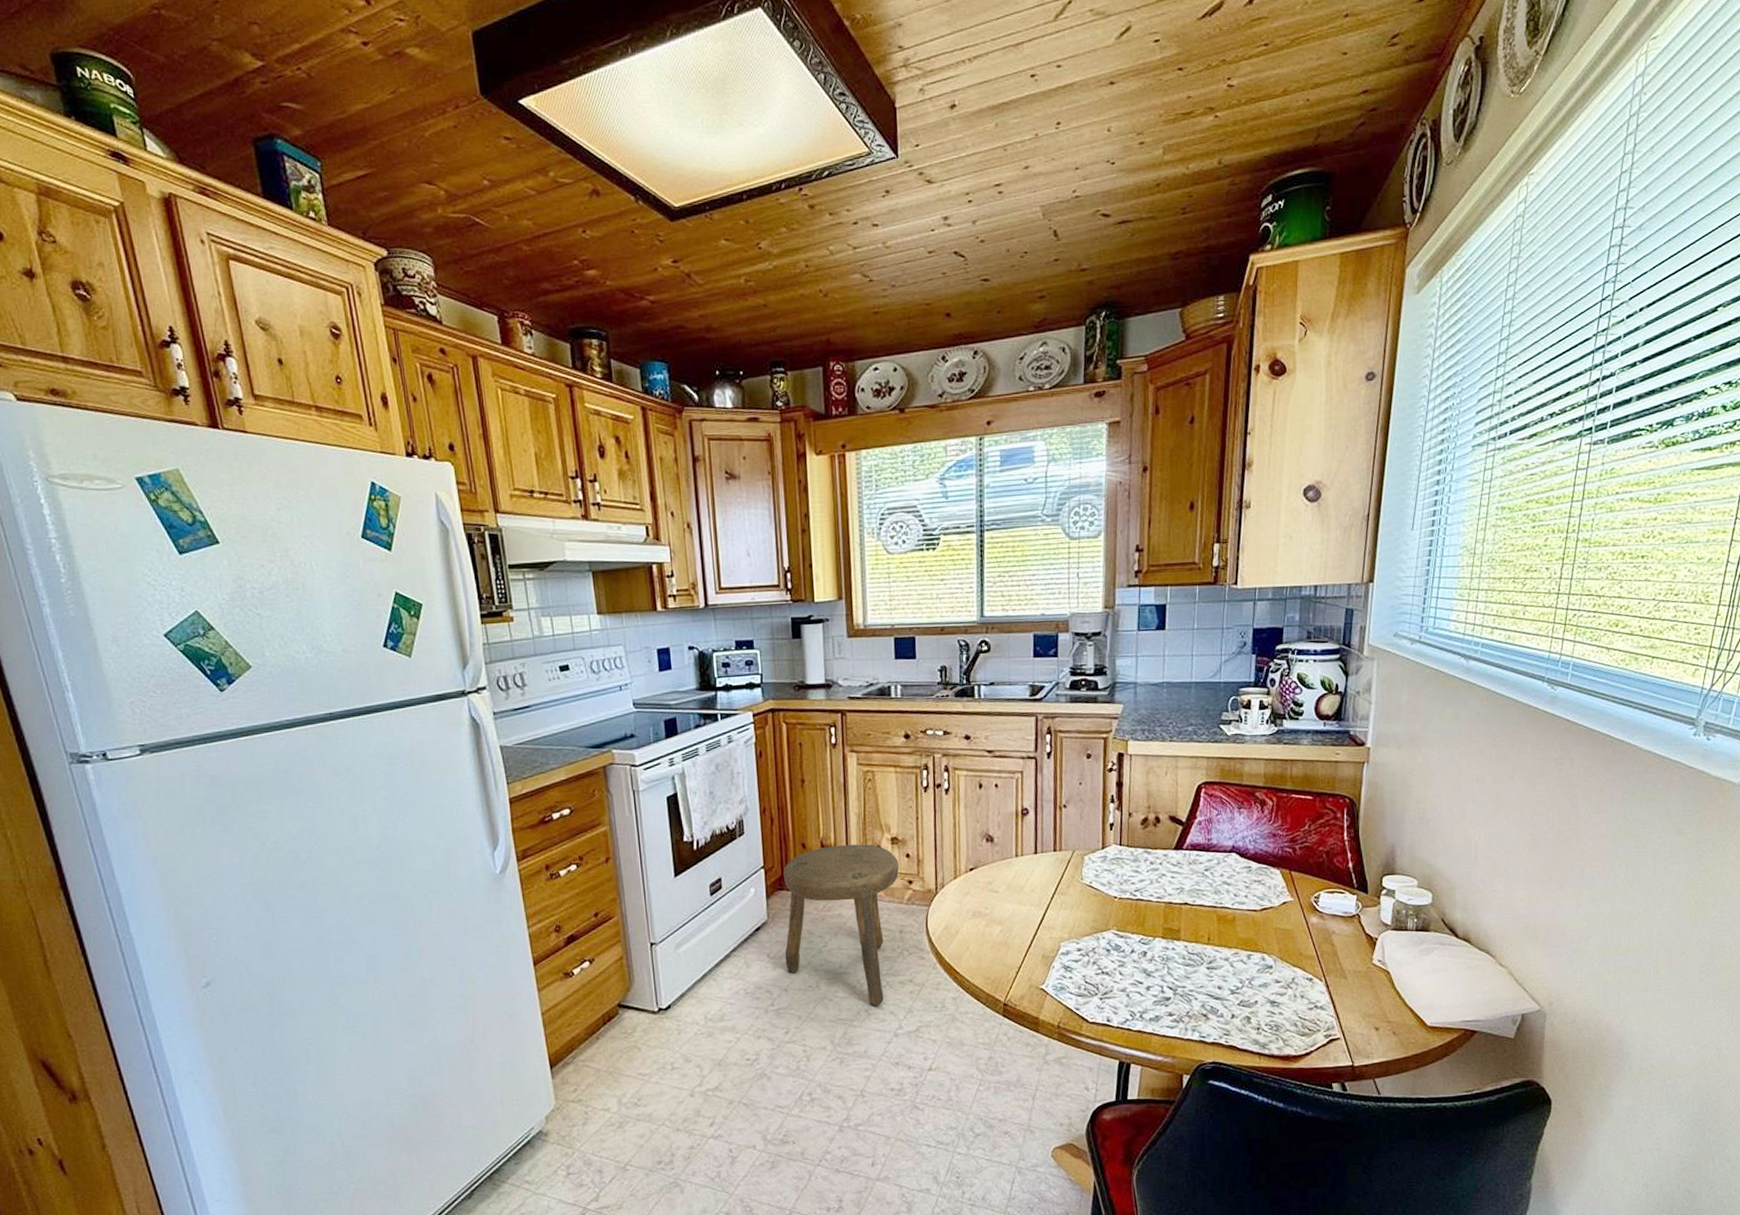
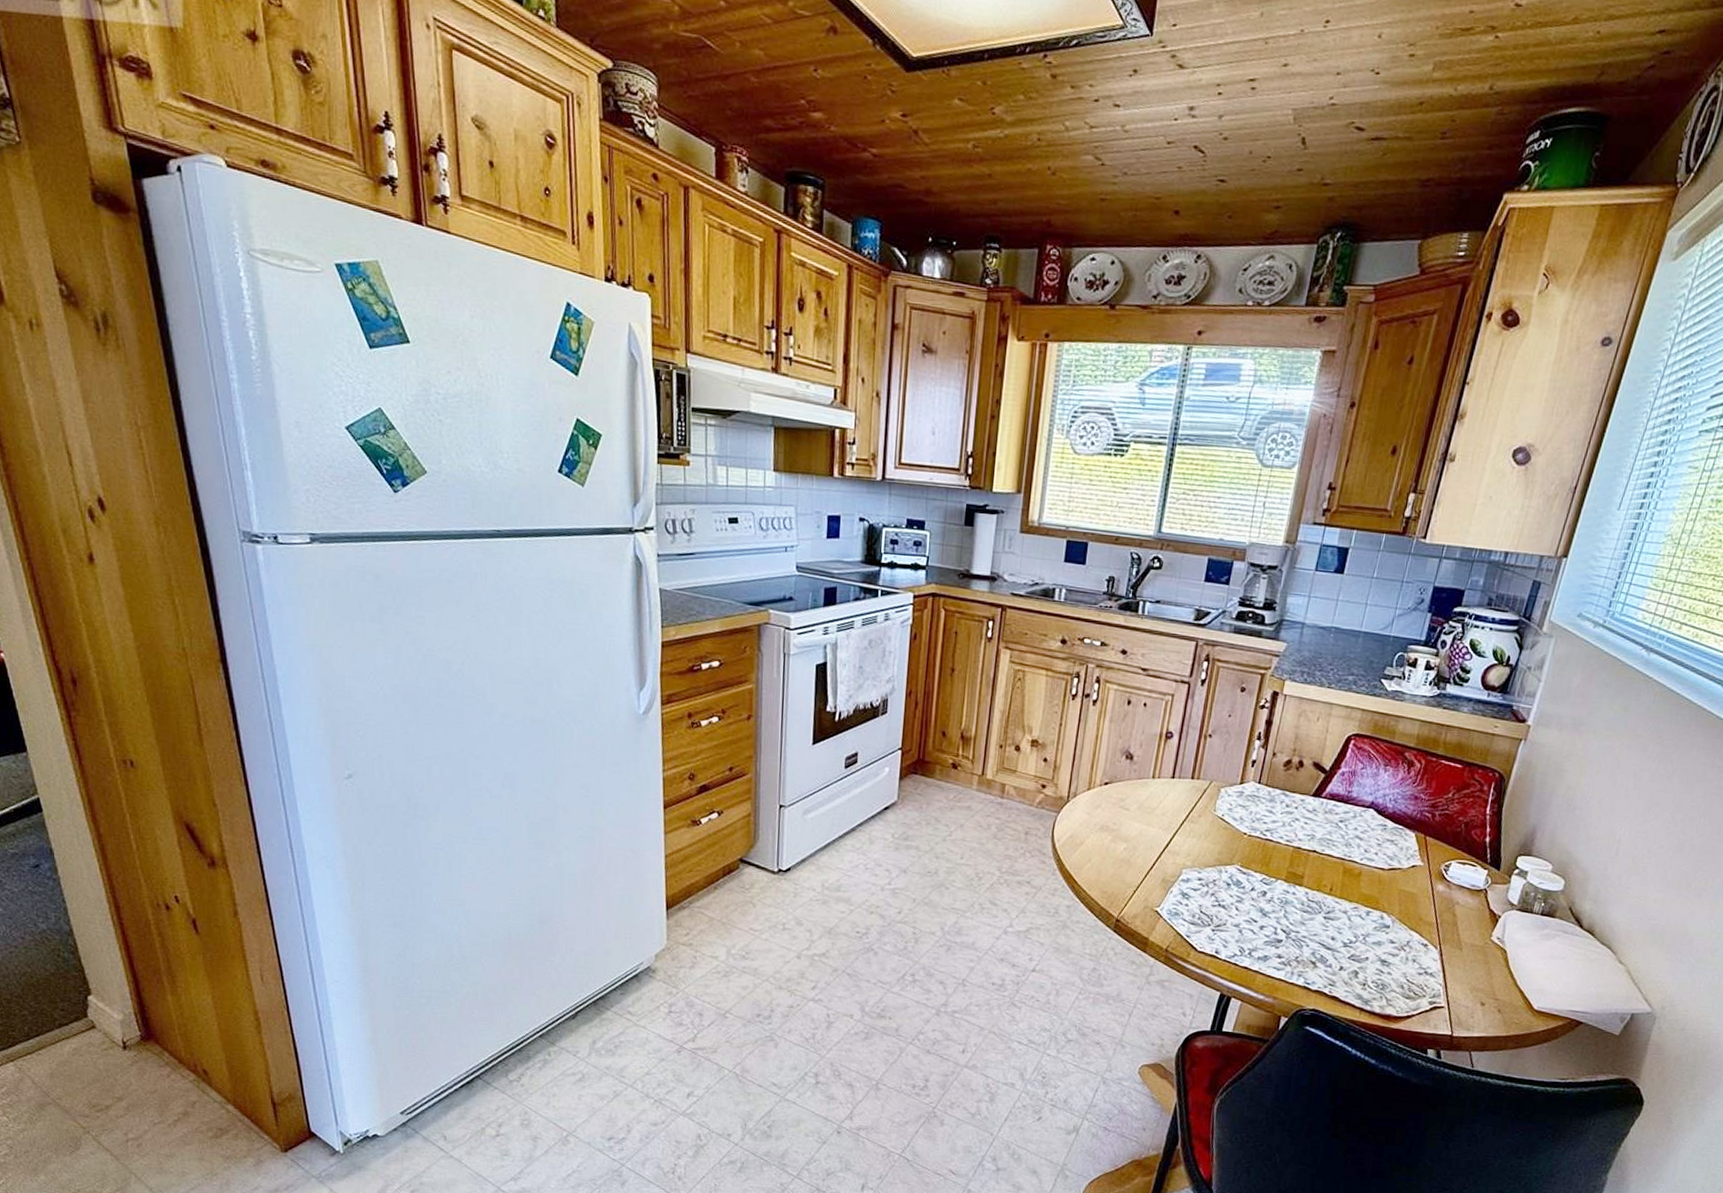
stool: present [783,844,900,1006] -> none [908,738,1036,902]

